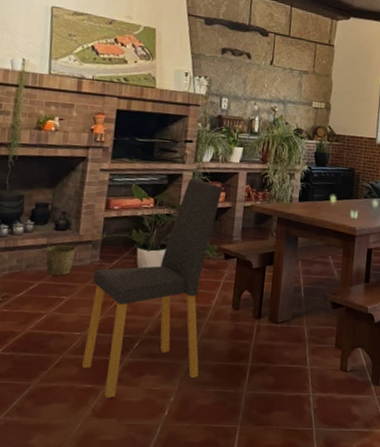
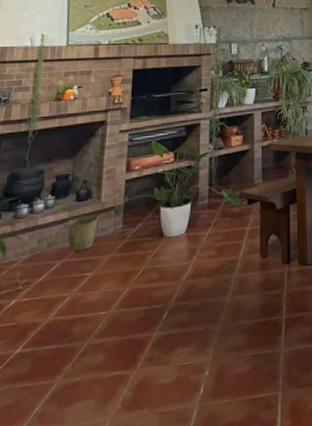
dining chair: present [82,178,222,399] -> none [109,126,239,386]

